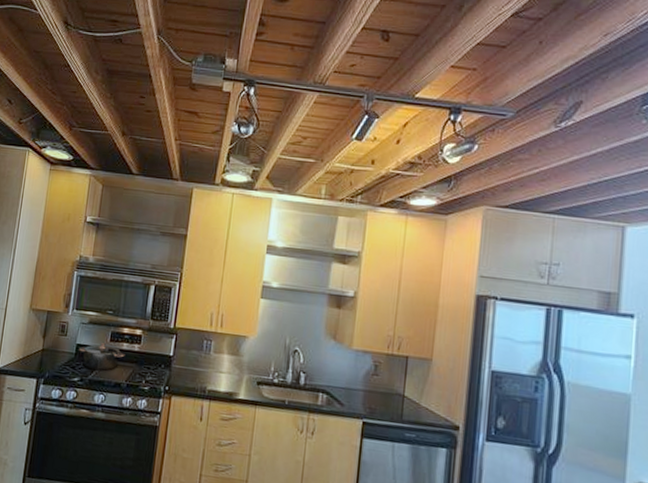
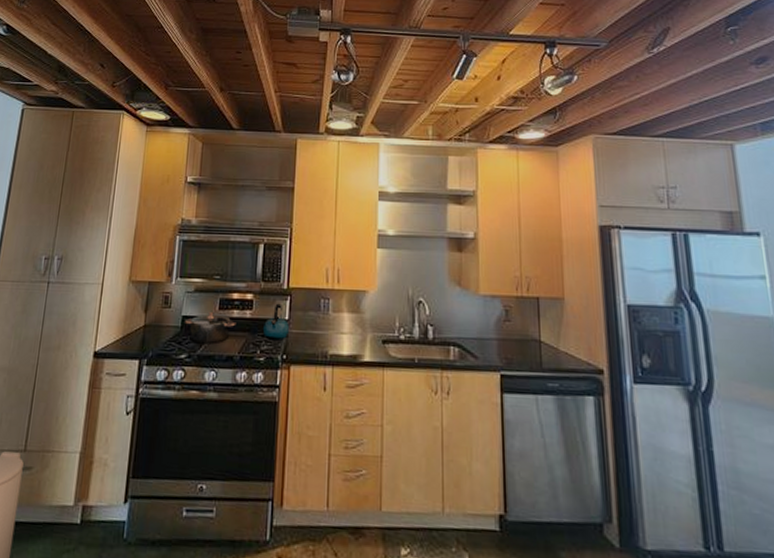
kettle: none [149,340,173,375] -> present [263,303,289,342]

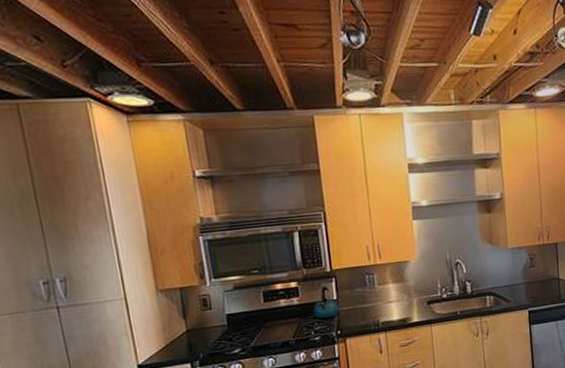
cooking pot: present [185,311,236,345] -> none [231,304,286,338]

